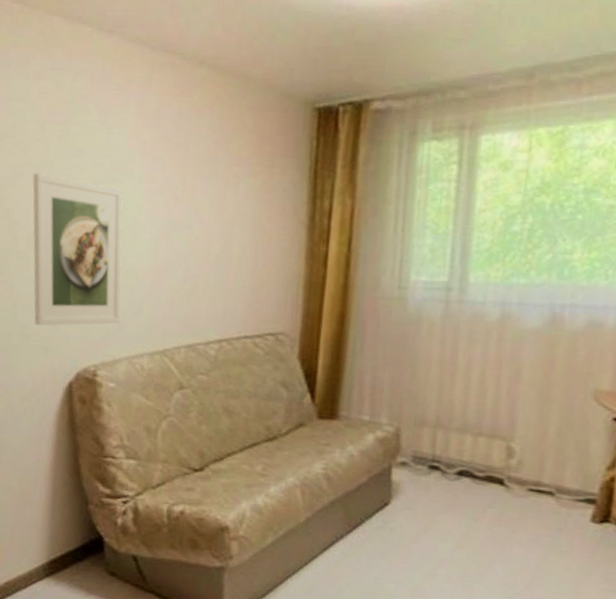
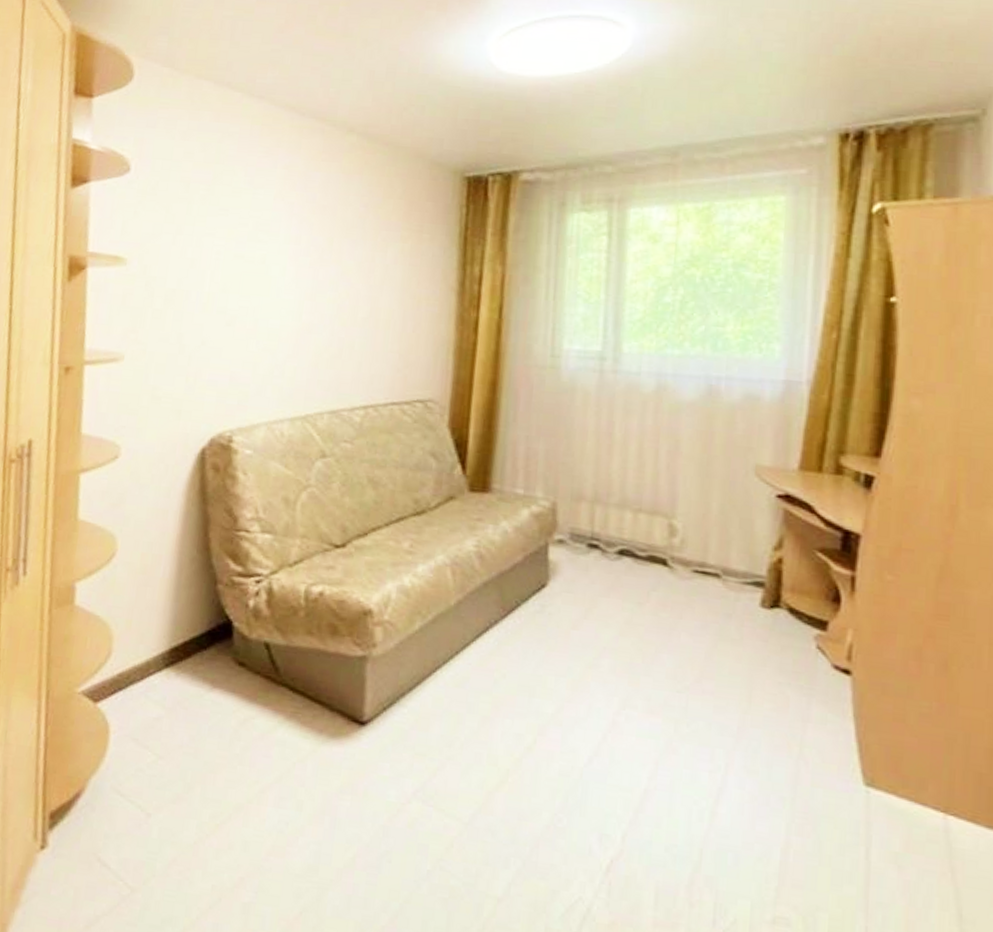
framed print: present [33,172,123,326] -> none [167,230,267,388]

